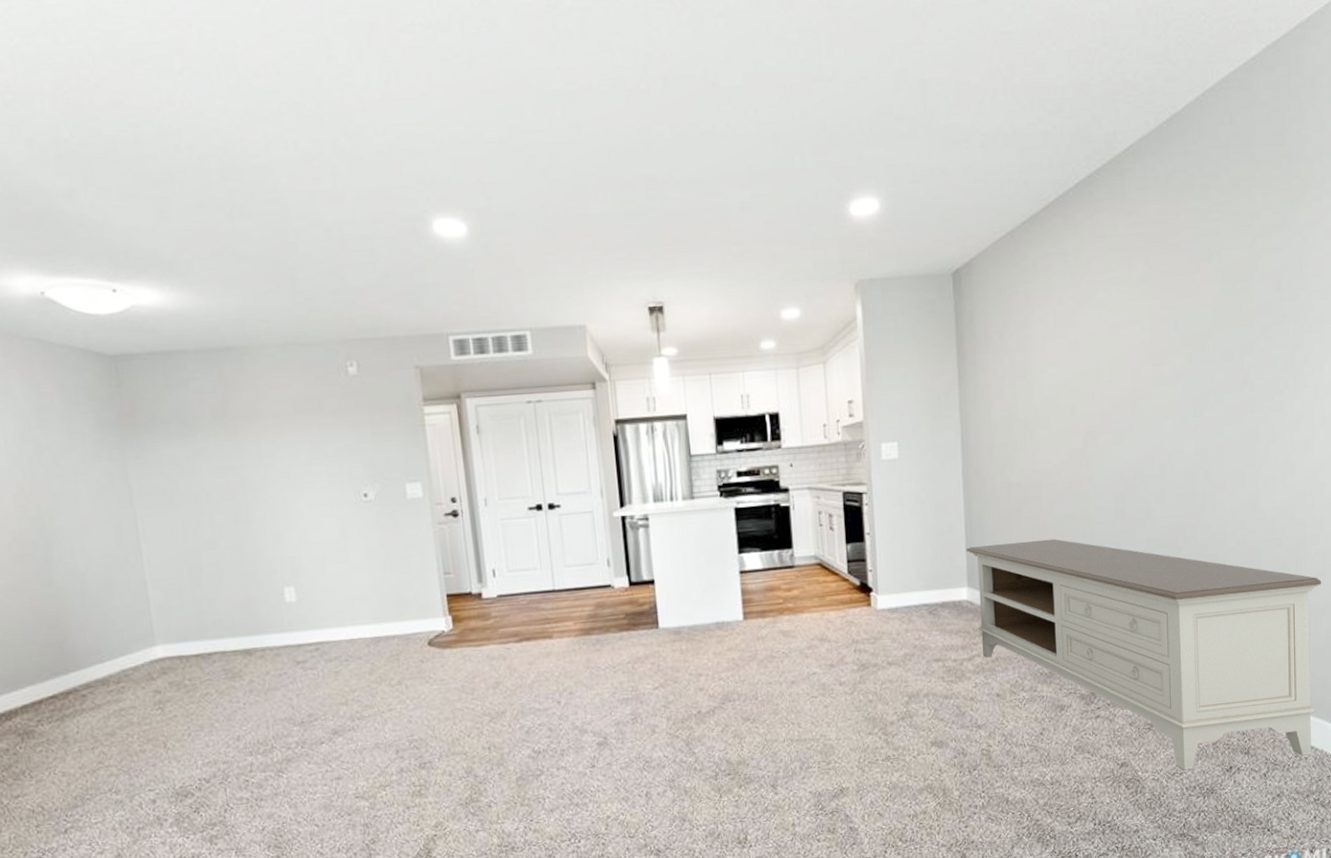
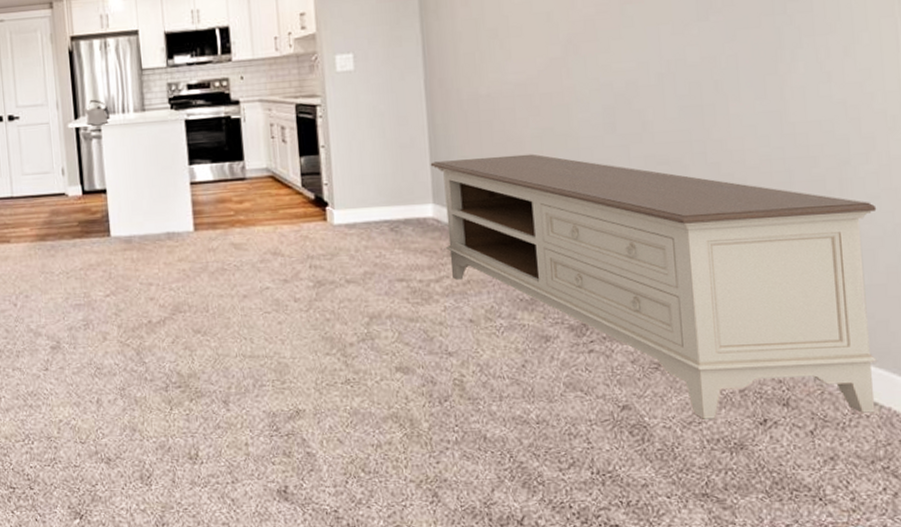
kettle: none [628,486,658,514] -> present [82,99,110,126]

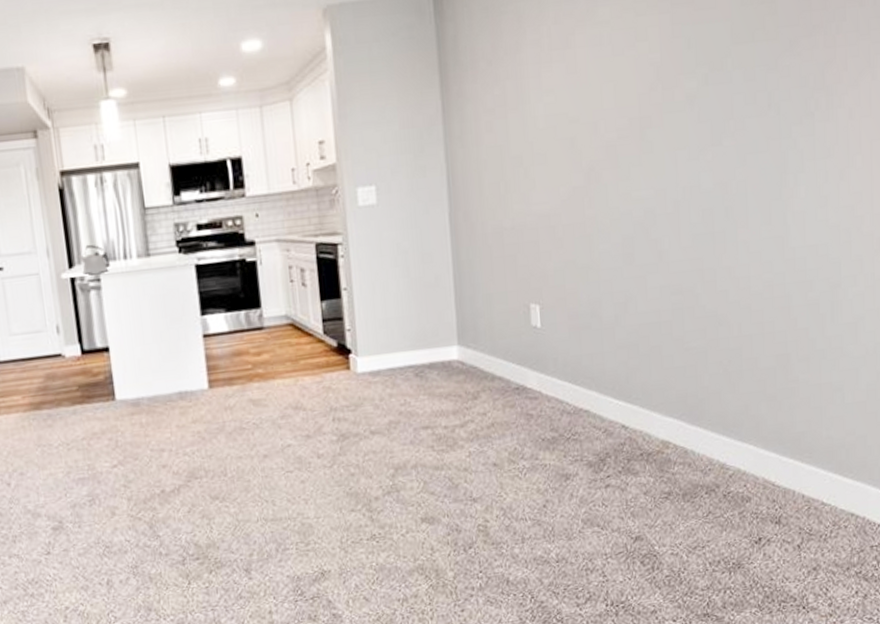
tv stand: present [430,154,877,419] -> none [455,288,861,543]

